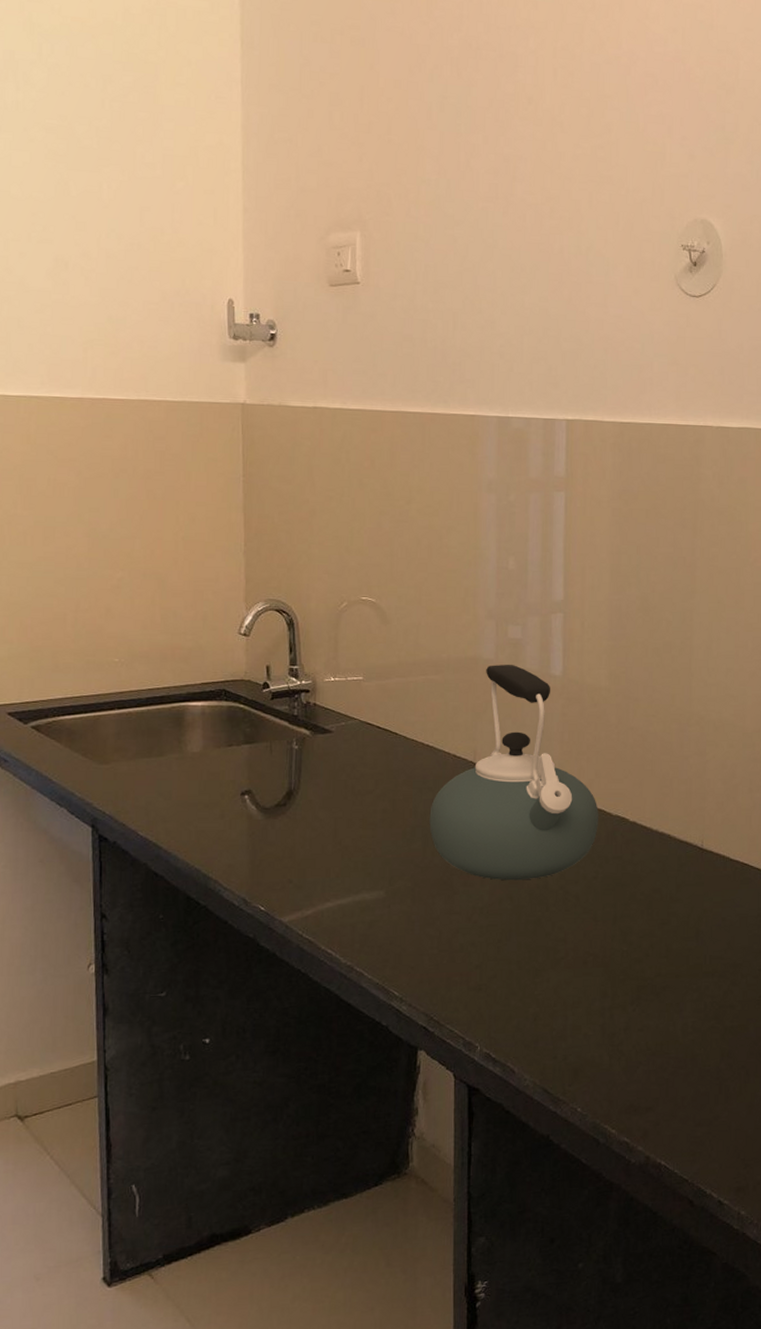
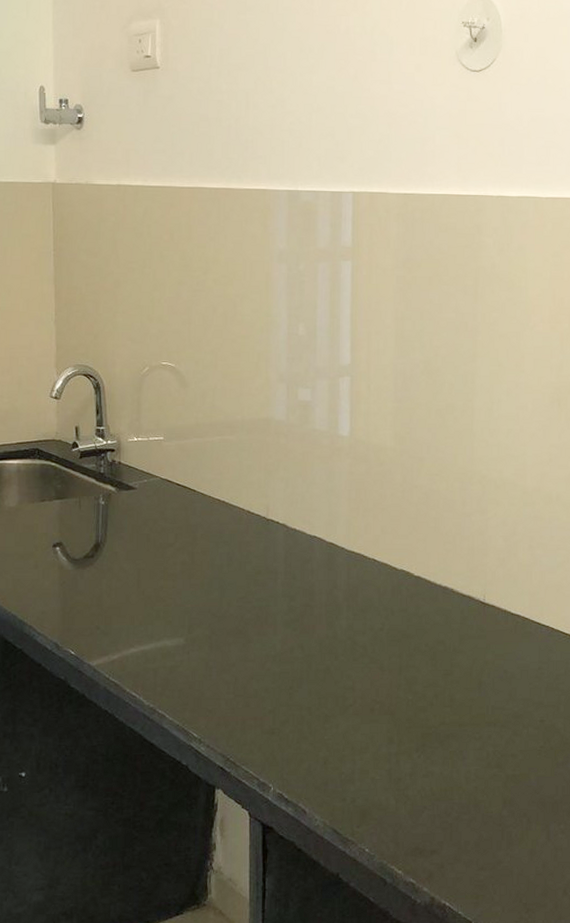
kettle: present [429,665,598,881] -> none [225,426,384,631]

